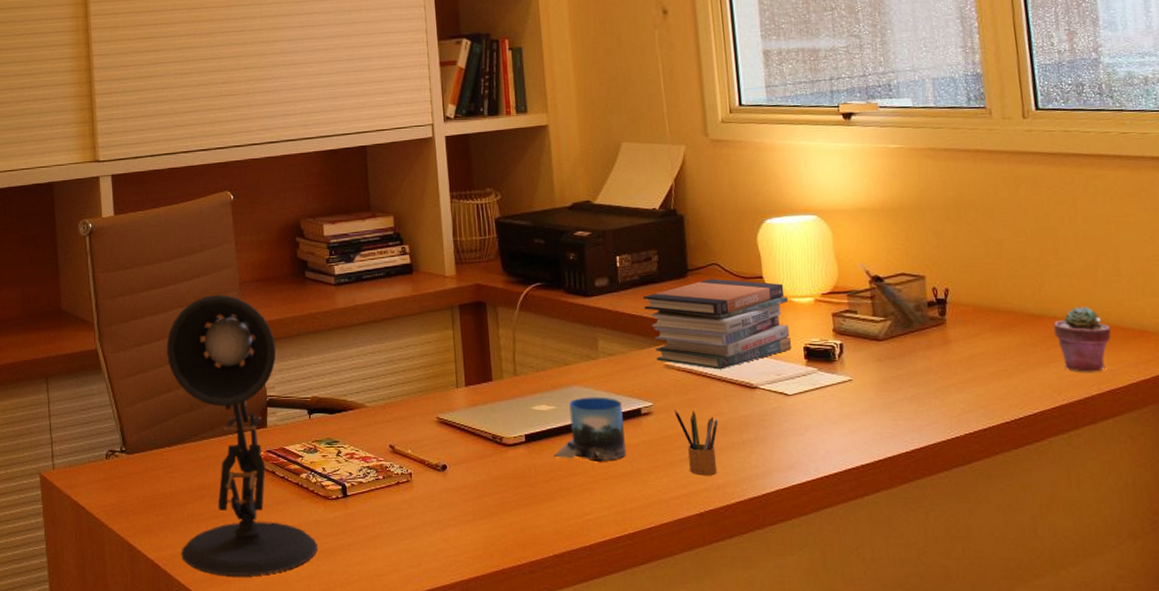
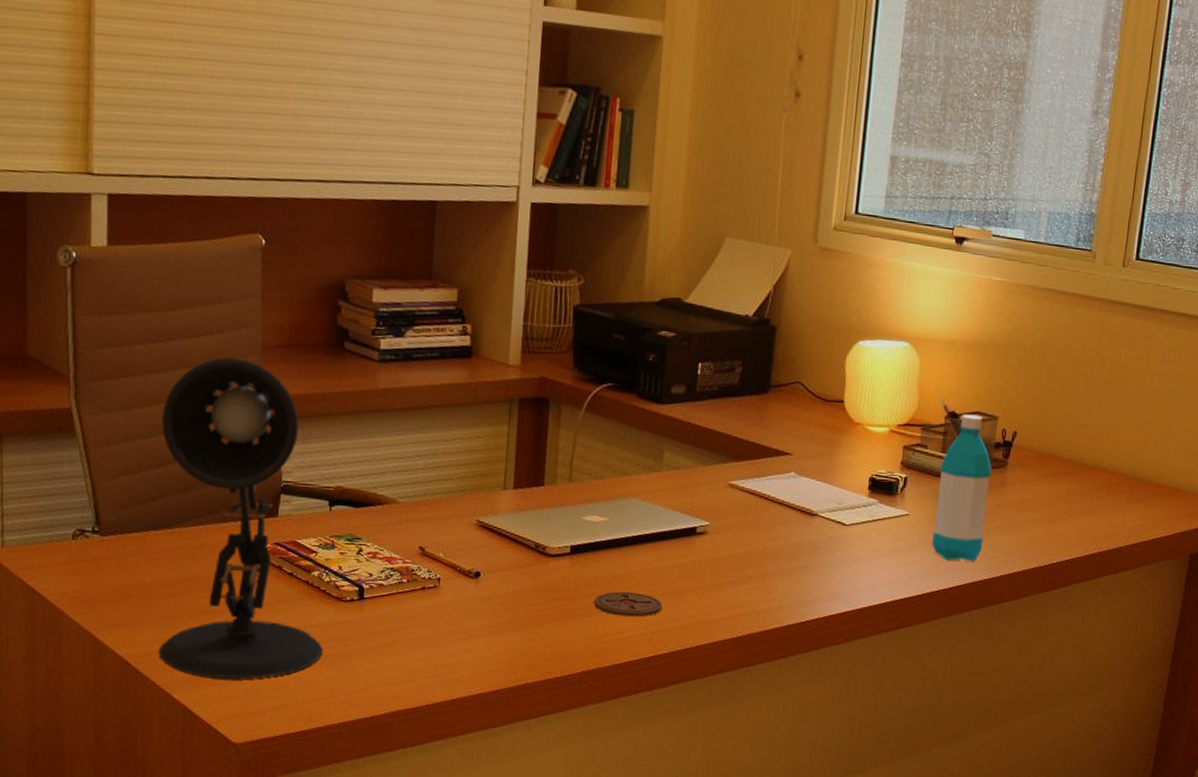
mug: present [554,397,626,460] -> none [598,510,678,579]
coaster: none [555,474,621,499] -> present [594,591,663,617]
book stack: present [643,278,791,370] -> none [718,397,864,494]
pencil box: present [674,410,719,476] -> none [730,531,772,600]
water bottle: none [874,276,939,422] -> present [932,414,992,562]
potted succulent: present [1053,306,1111,372] -> none [1101,460,1150,525]

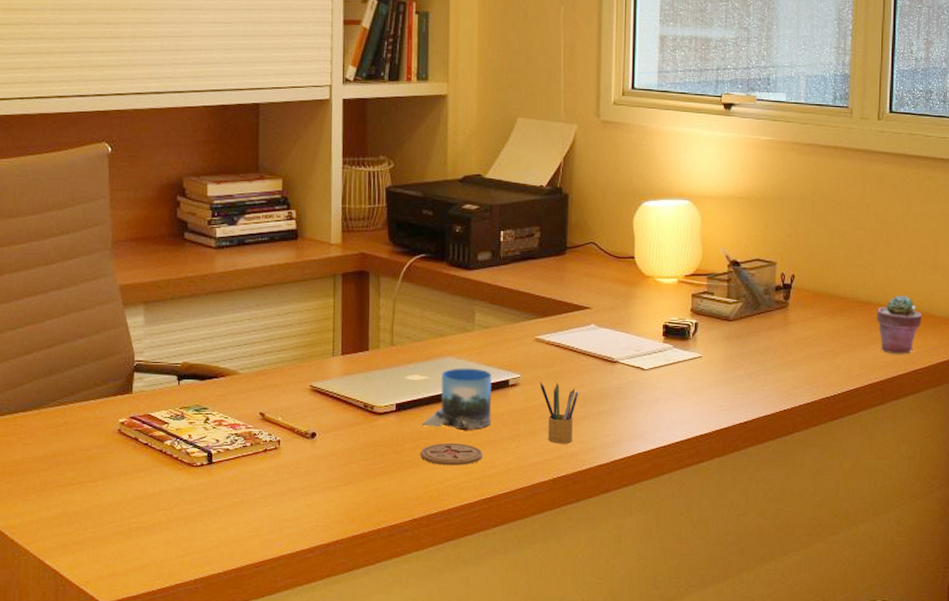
desk lamp: present [158,357,324,679] -> none [27,253,179,544]
mug: none [598,510,678,579] -> present [422,368,491,429]
pencil box: none [730,531,772,600] -> present [540,382,579,444]
water bottle: present [932,414,992,562] -> none [725,261,775,396]
potted succulent: none [1101,460,1150,525] -> present [877,295,922,354]

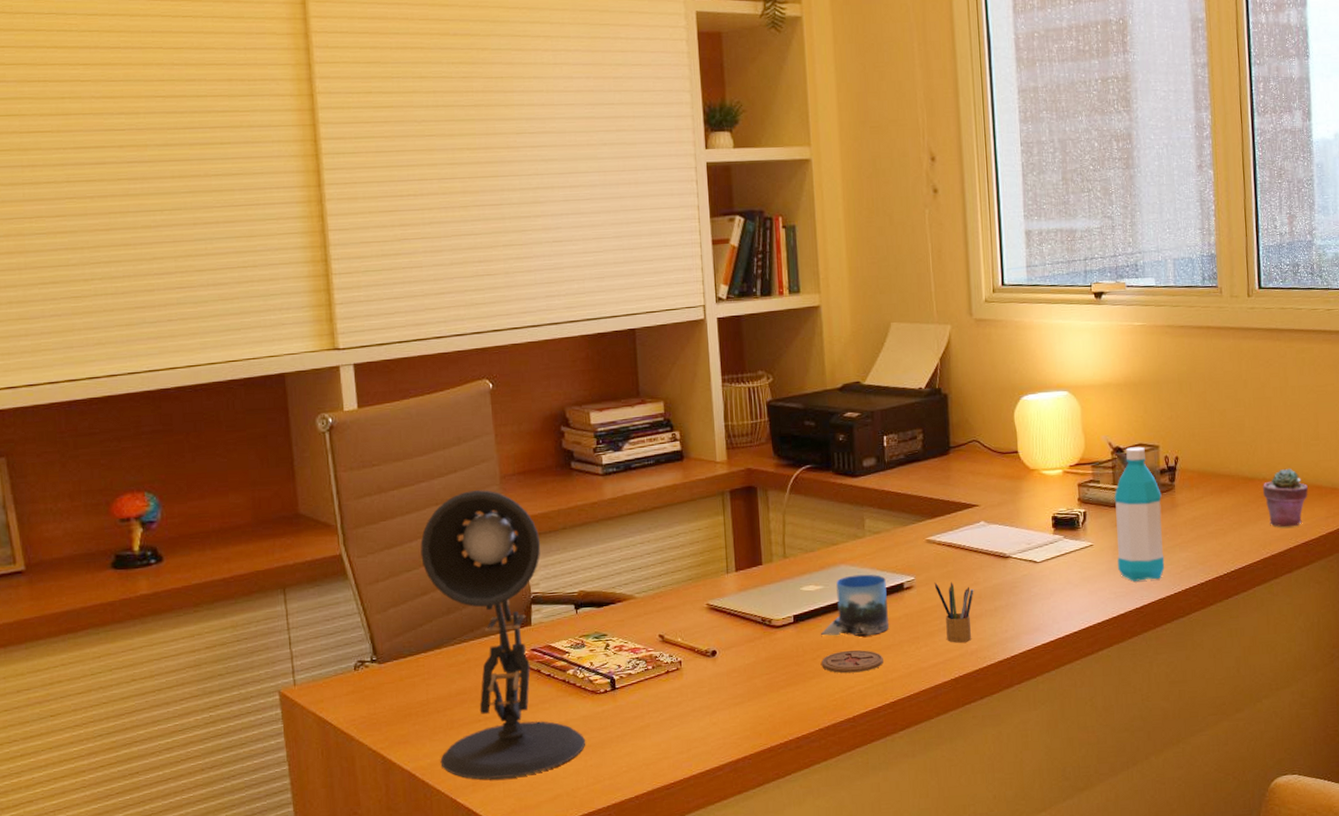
desk lamp: none [27,253,179,544] -> present [420,490,586,780]
water bottle: none [725,261,775,396] -> present [1114,446,1165,581]

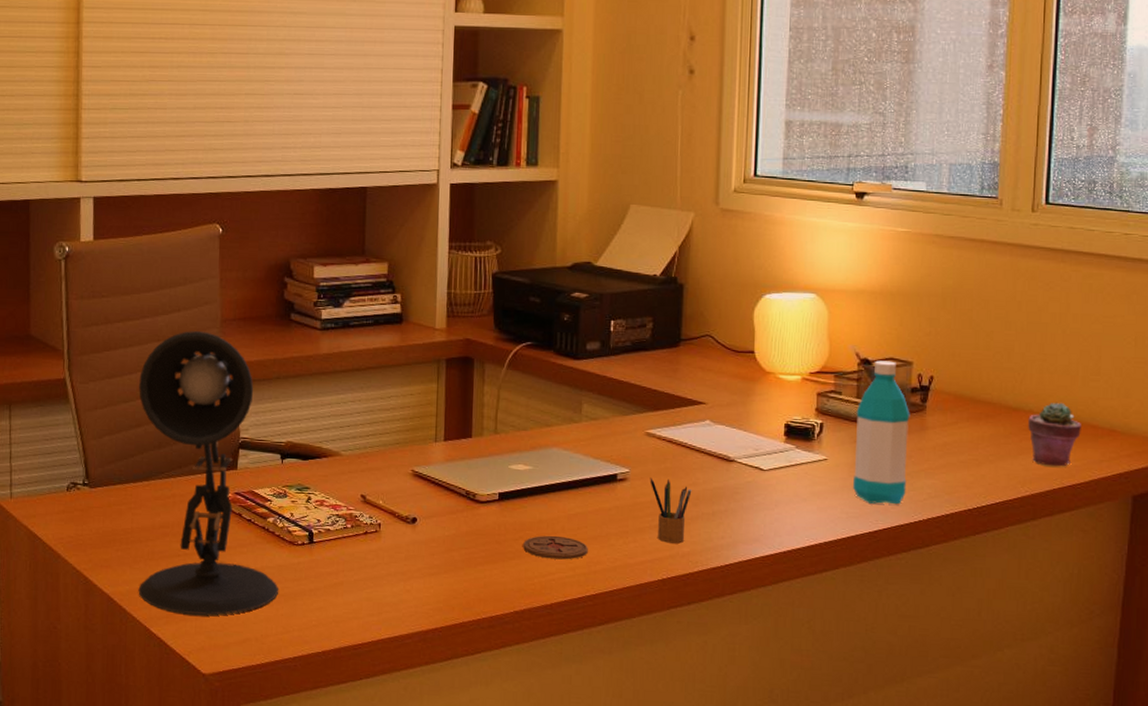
mug: present [821,574,889,636] -> none [525,459,599,523]

